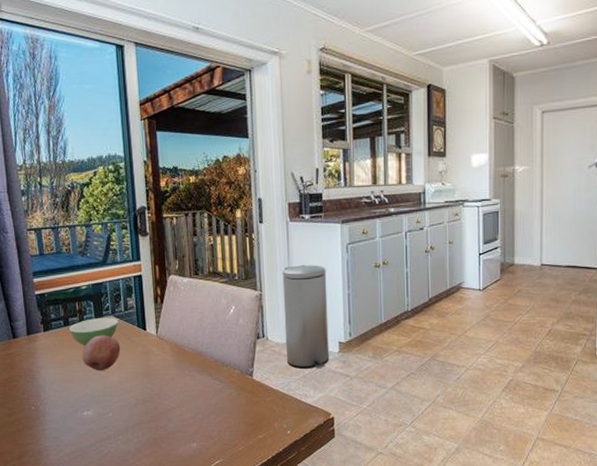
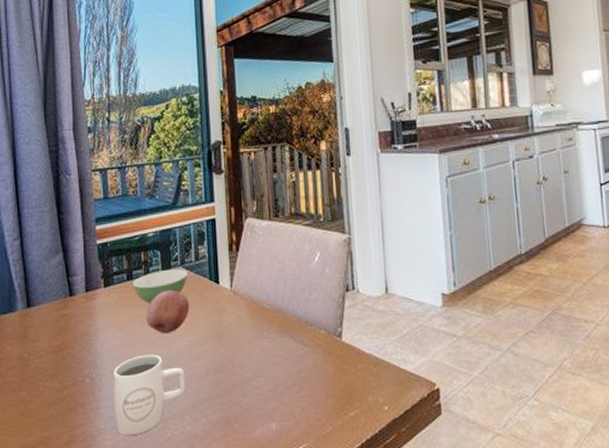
mug: none [55,387,119,452] -> present [112,354,186,436]
pedal bin: present [282,265,330,369] -> none [373,202,432,327]

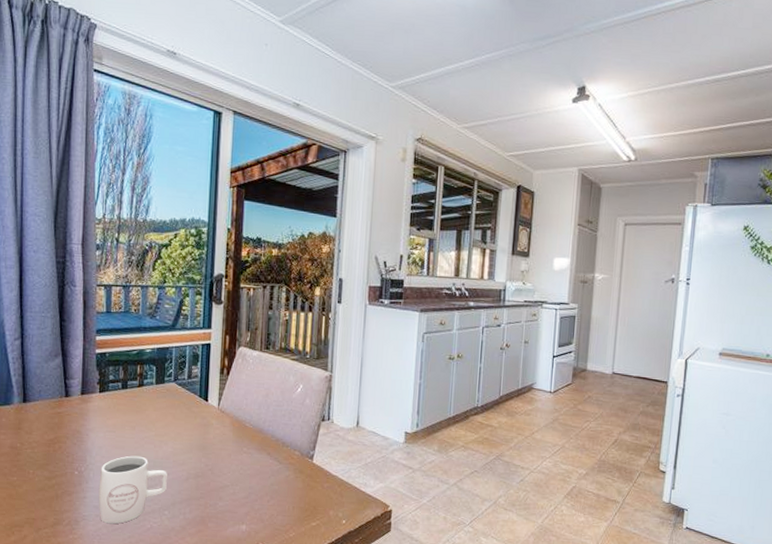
bowl: present [132,268,188,304] -> none [126,383,180,412]
fruit: present [146,290,190,333] -> none [137,402,179,439]

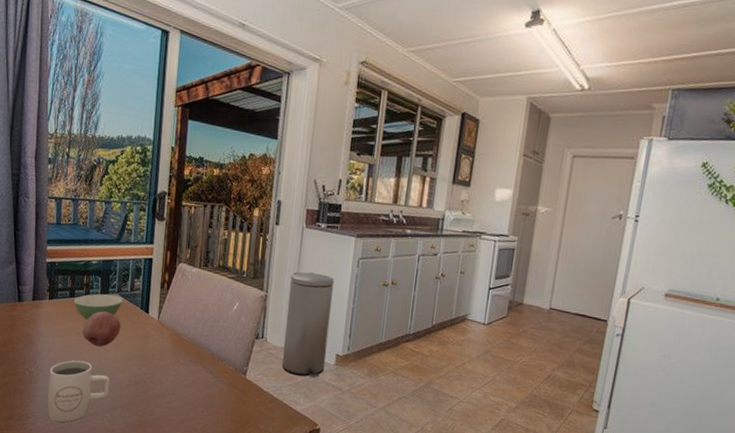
bowl: none [126,383,180,412] -> present [73,293,123,320]
fruit: none [137,402,179,439] -> present [82,311,121,347]
pedal bin: none [349,350,400,458] -> present [281,272,335,378]

